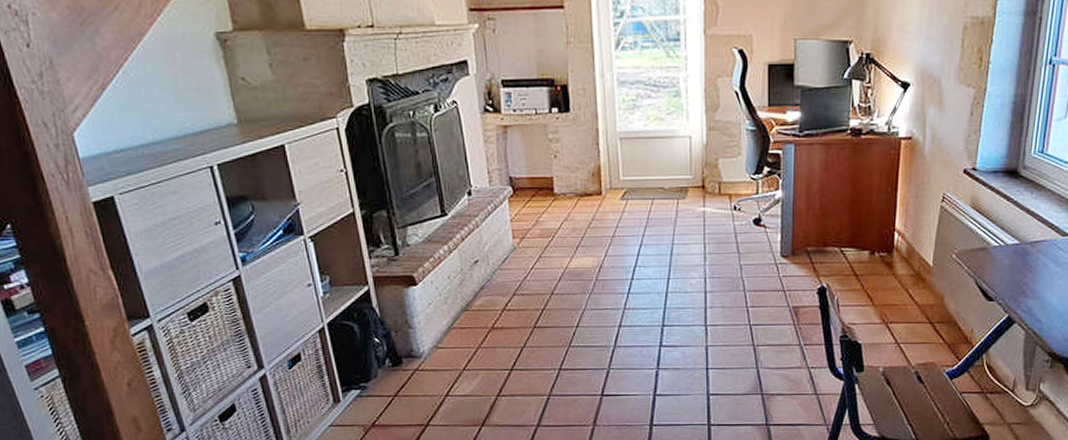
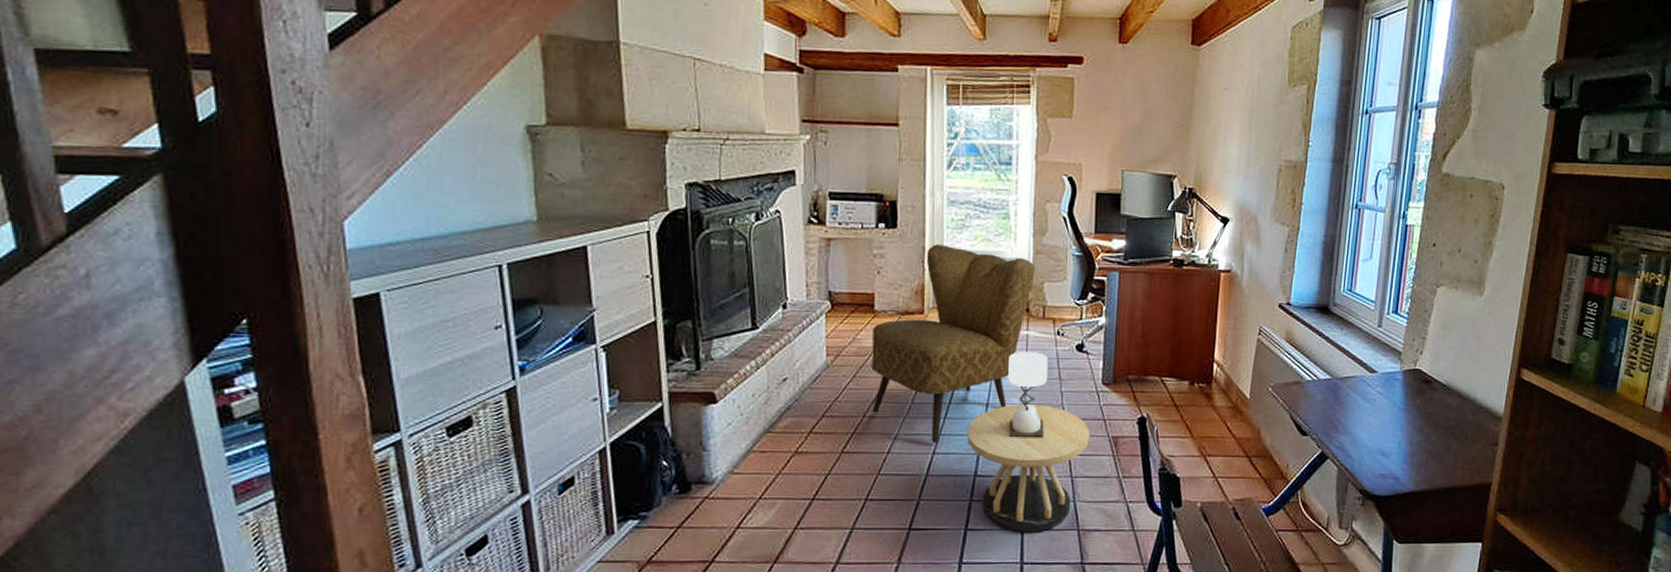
armchair: none [553,126,709,317] -> present [871,244,1036,444]
side table: none [651,227,770,397] -> present [967,351,1090,533]

